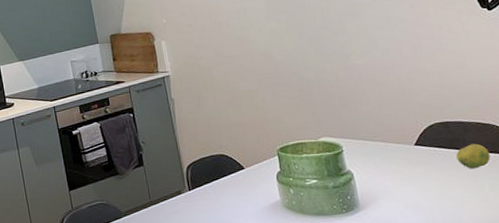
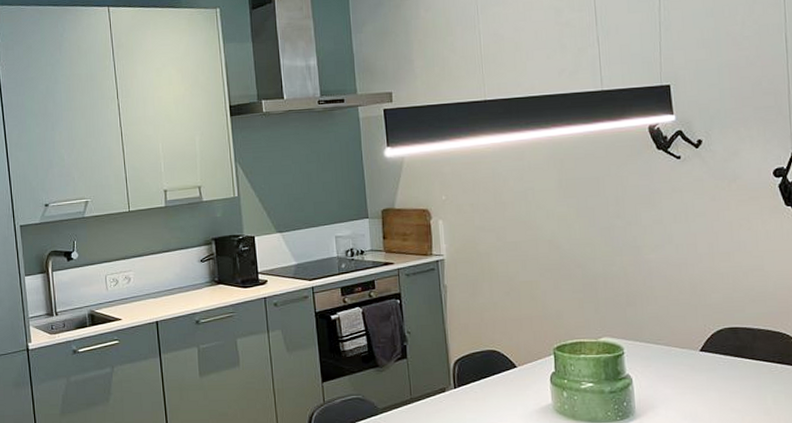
fruit: present [456,143,491,169] -> none [742,352,777,380]

